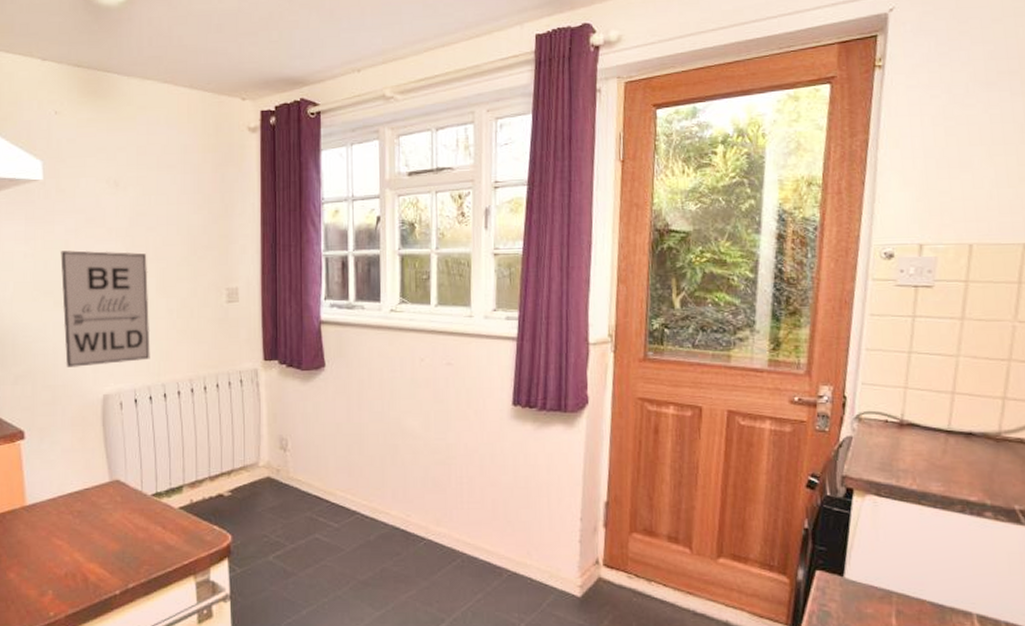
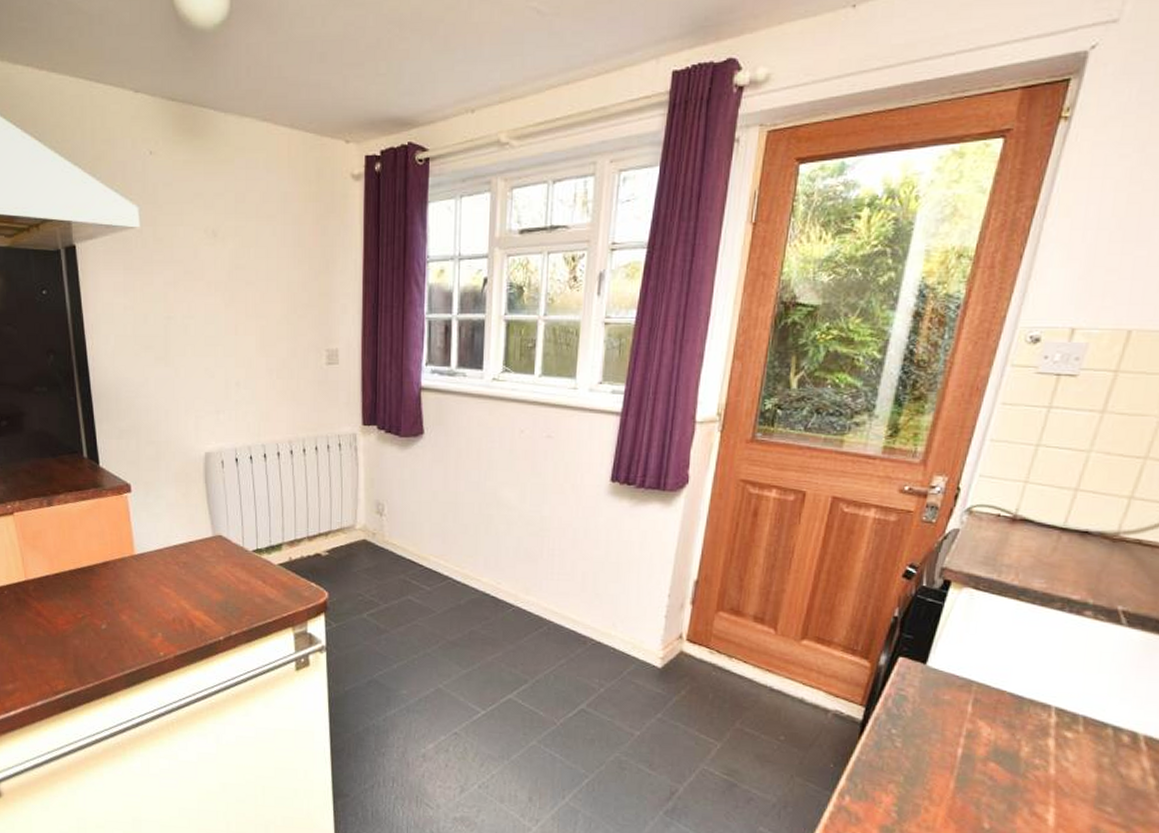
wall art: present [60,250,150,367] -> none [160,304,250,424]

